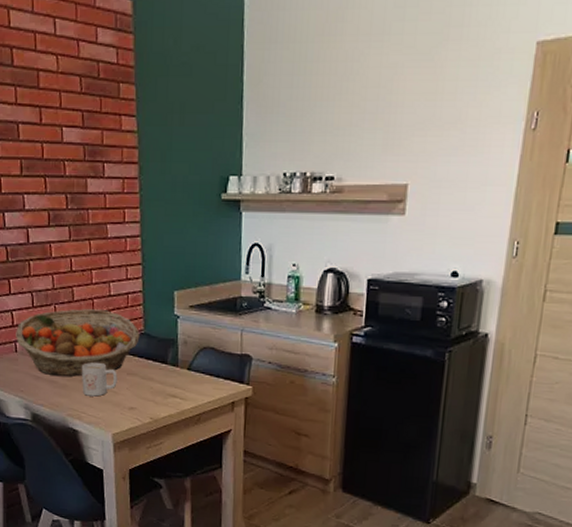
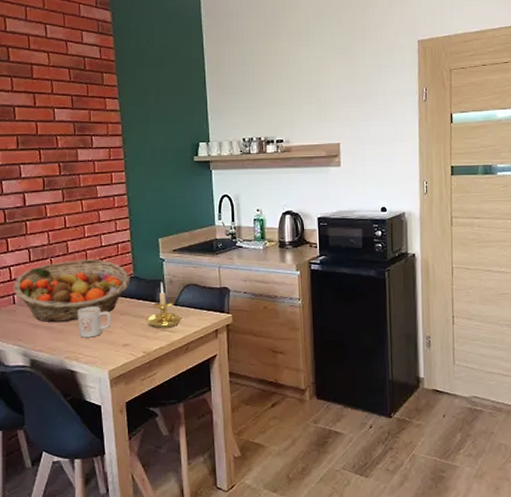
candle holder: none [154,341,195,395] -> present [145,282,182,329]

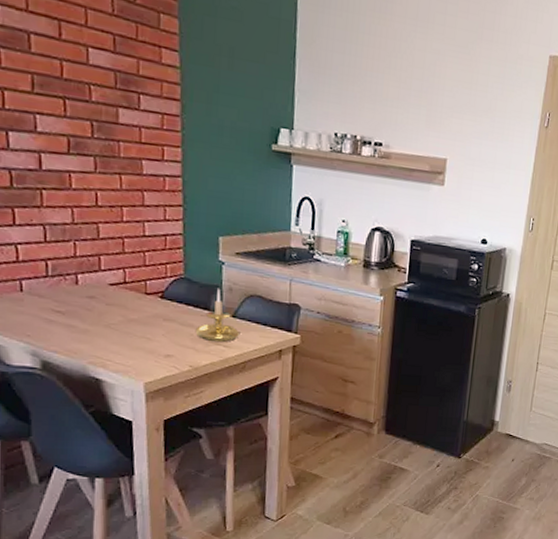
fruit basket: present [14,259,130,323] -> none [21,247,179,321]
mug: present [77,307,111,338] -> none [107,306,152,343]

